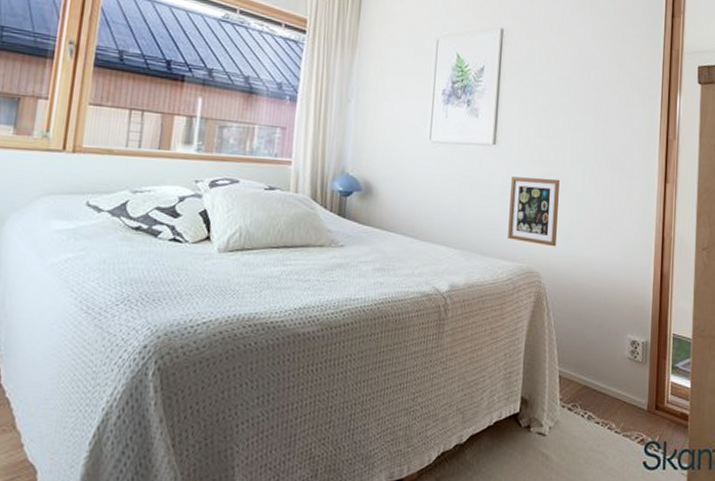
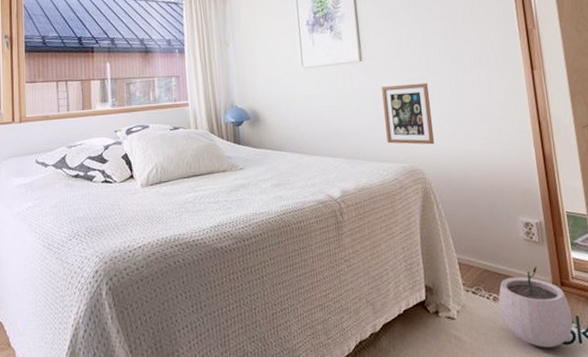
plant pot: none [592,386,661,472] -> present [498,266,573,348]

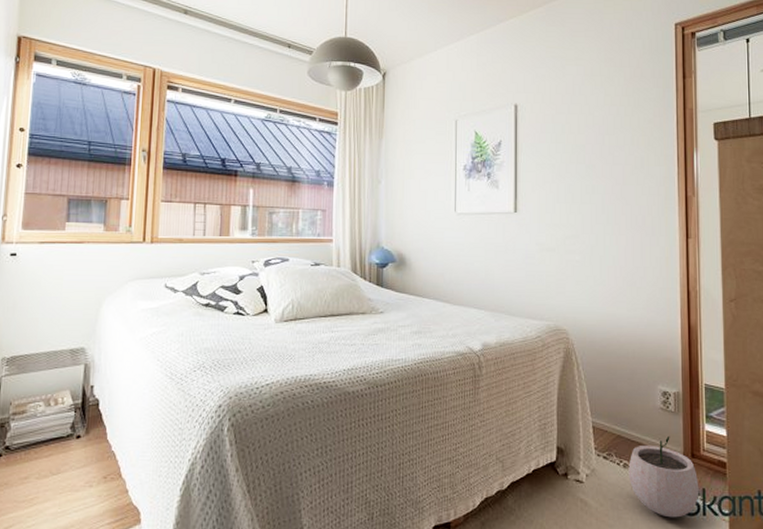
picture frame: present [382,82,434,145] -> none [534,240,581,305]

